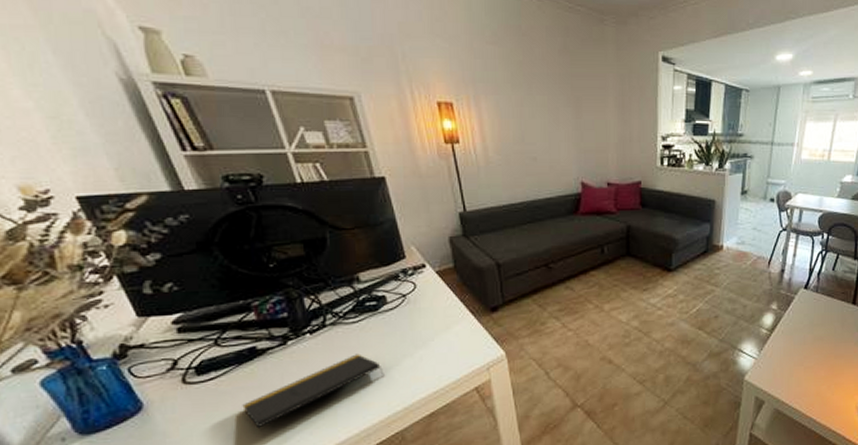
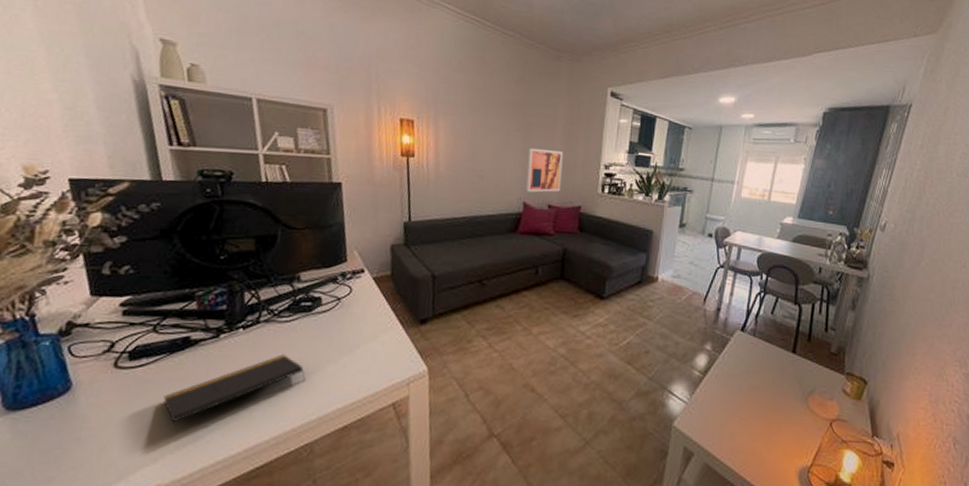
wall art: none [580,124,618,171] -> present [526,148,563,193]

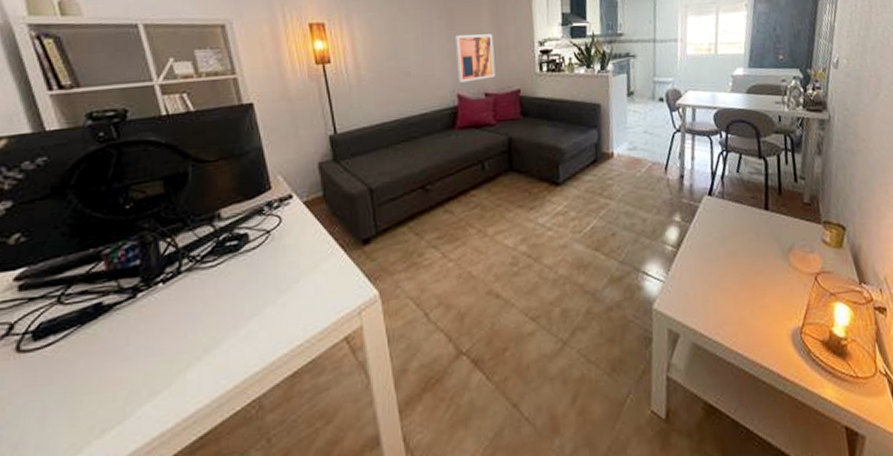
notepad: present [163,354,306,423] -> none [80,303,243,404]

